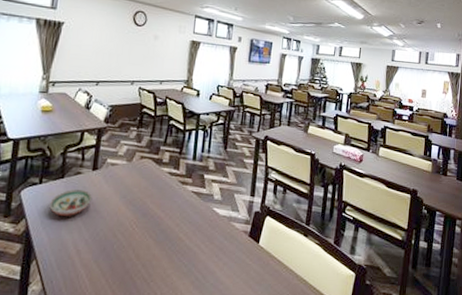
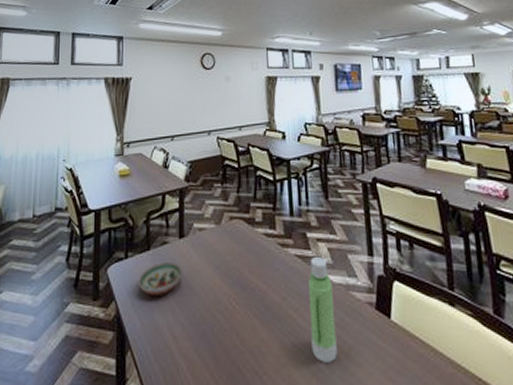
water bottle: none [193,193,218,274] -> present [308,256,337,363]

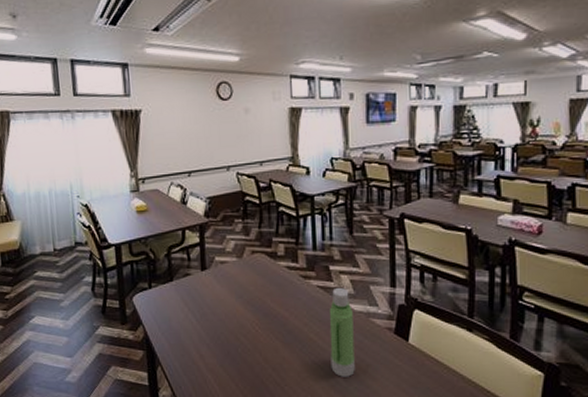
decorative bowl: present [138,261,183,295] -> none [163,291,207,320]

